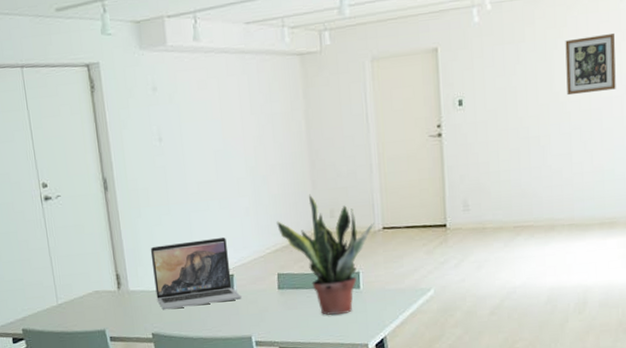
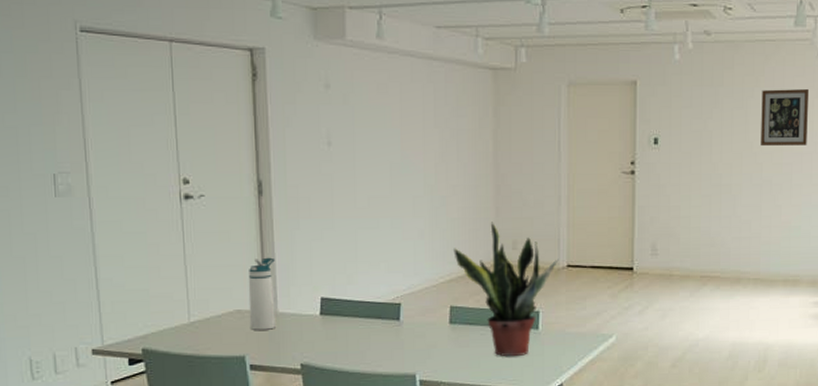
water bottle: none [102,243,128,307] -> present [248,257,275,330]
laptop: present [150,237,242,310] -> none [307,260,408,338]

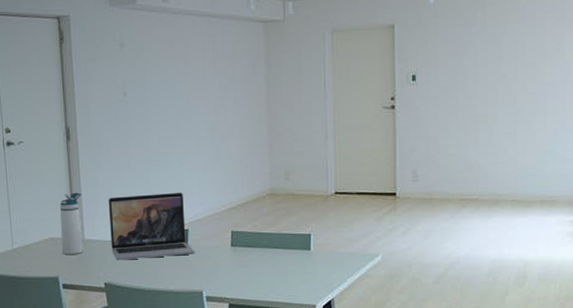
laptop: none [307,260,408,338] -> present [108,192,195,261]
potted plant: present [453,222,559,357] -> none [233,156,327,276]
wall art: present [761,89,808,147] -> none [513,23,559,78]

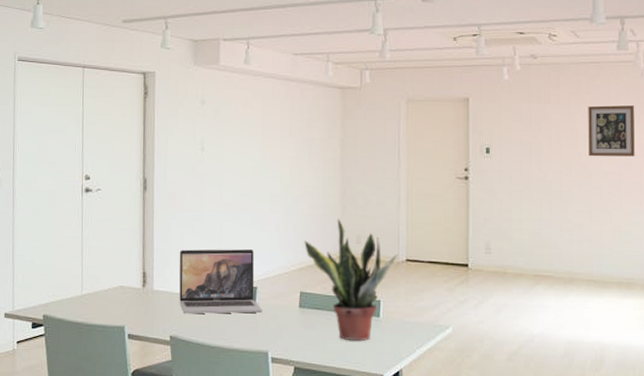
water bottle: present [59,192,83,255] -> none [130,242,153,304]
potted plant: none [233,156,327,276] -> present [304,218,398,342]
wall art: none [513,23,559,78] -> present [588,105,635,157]

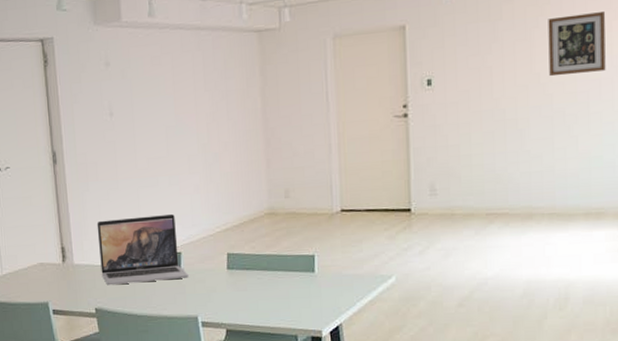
potted plant: present [304,218,398,342] -> none [228,173,332,299]

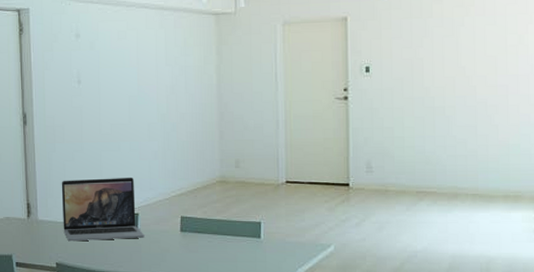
wall art: present [548,12,606,77] -> none [472,16,523,71]

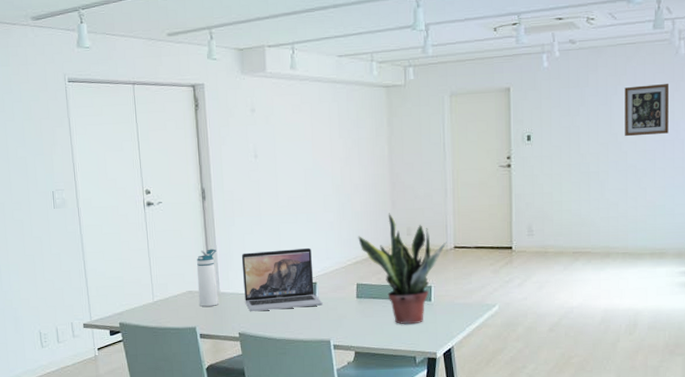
water bottle: none [15,175,36,234] -> present [196,249,218,307]
potted plant: none [183,144,278,262] -> present [358,213,447,325]
wall art: none [472,16,523,71] -> present [624,84,669,137]

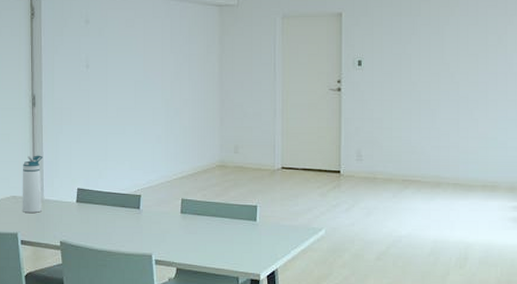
laptop: present [241,247,323,312] -> none [67,159,146,221]
potted plant: present [358,213,447,325] -> none [185,129,274,244]
wall art: present [624,84,669,137] -> none [457,17,501,67]

